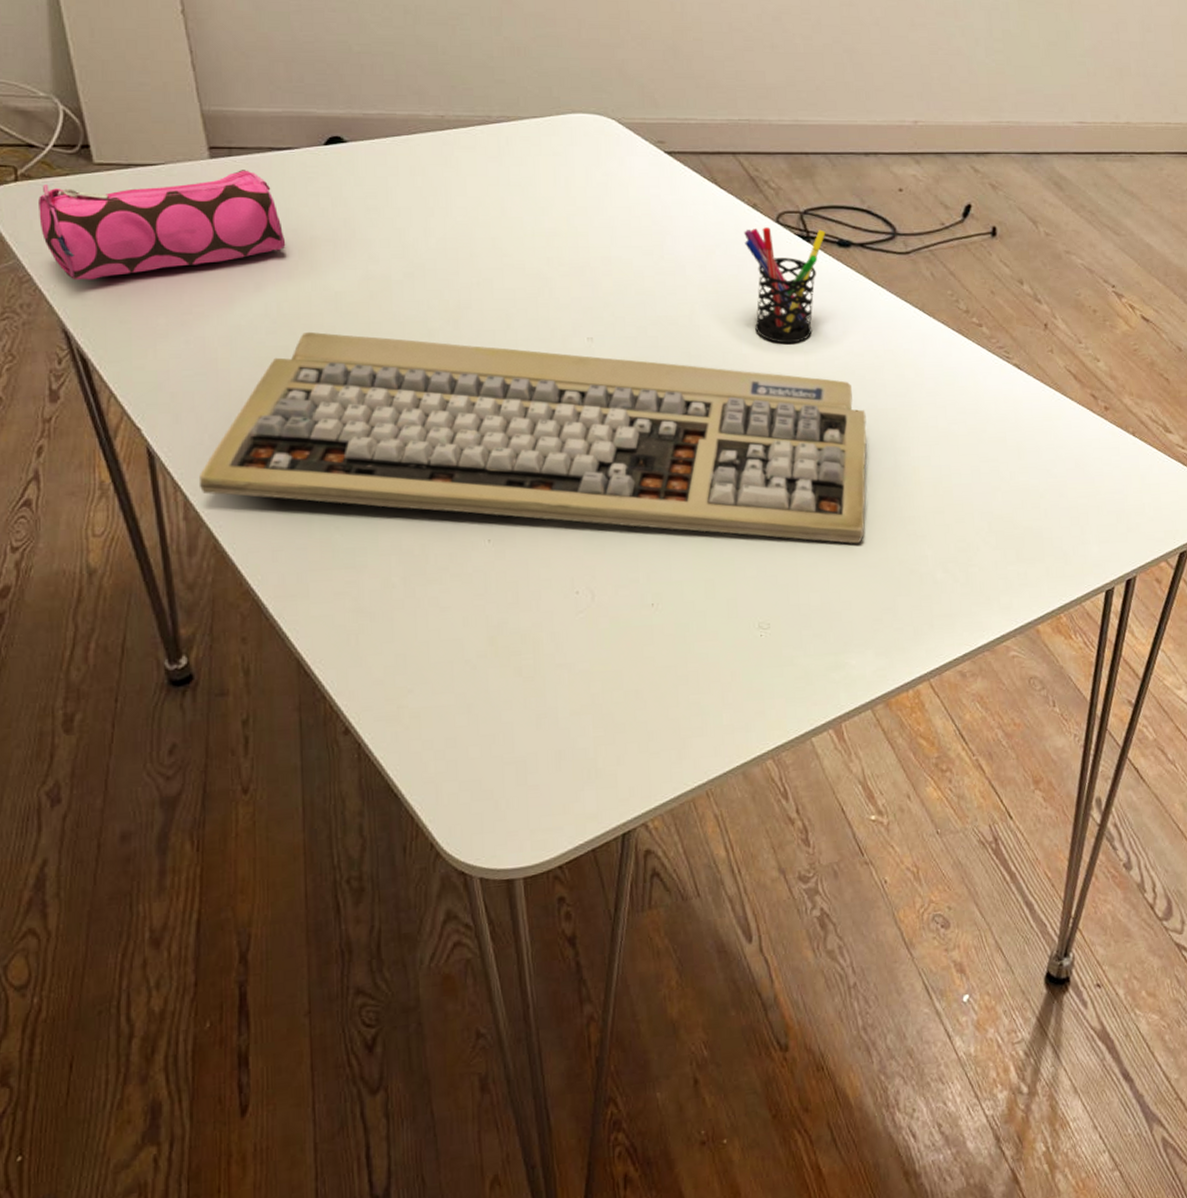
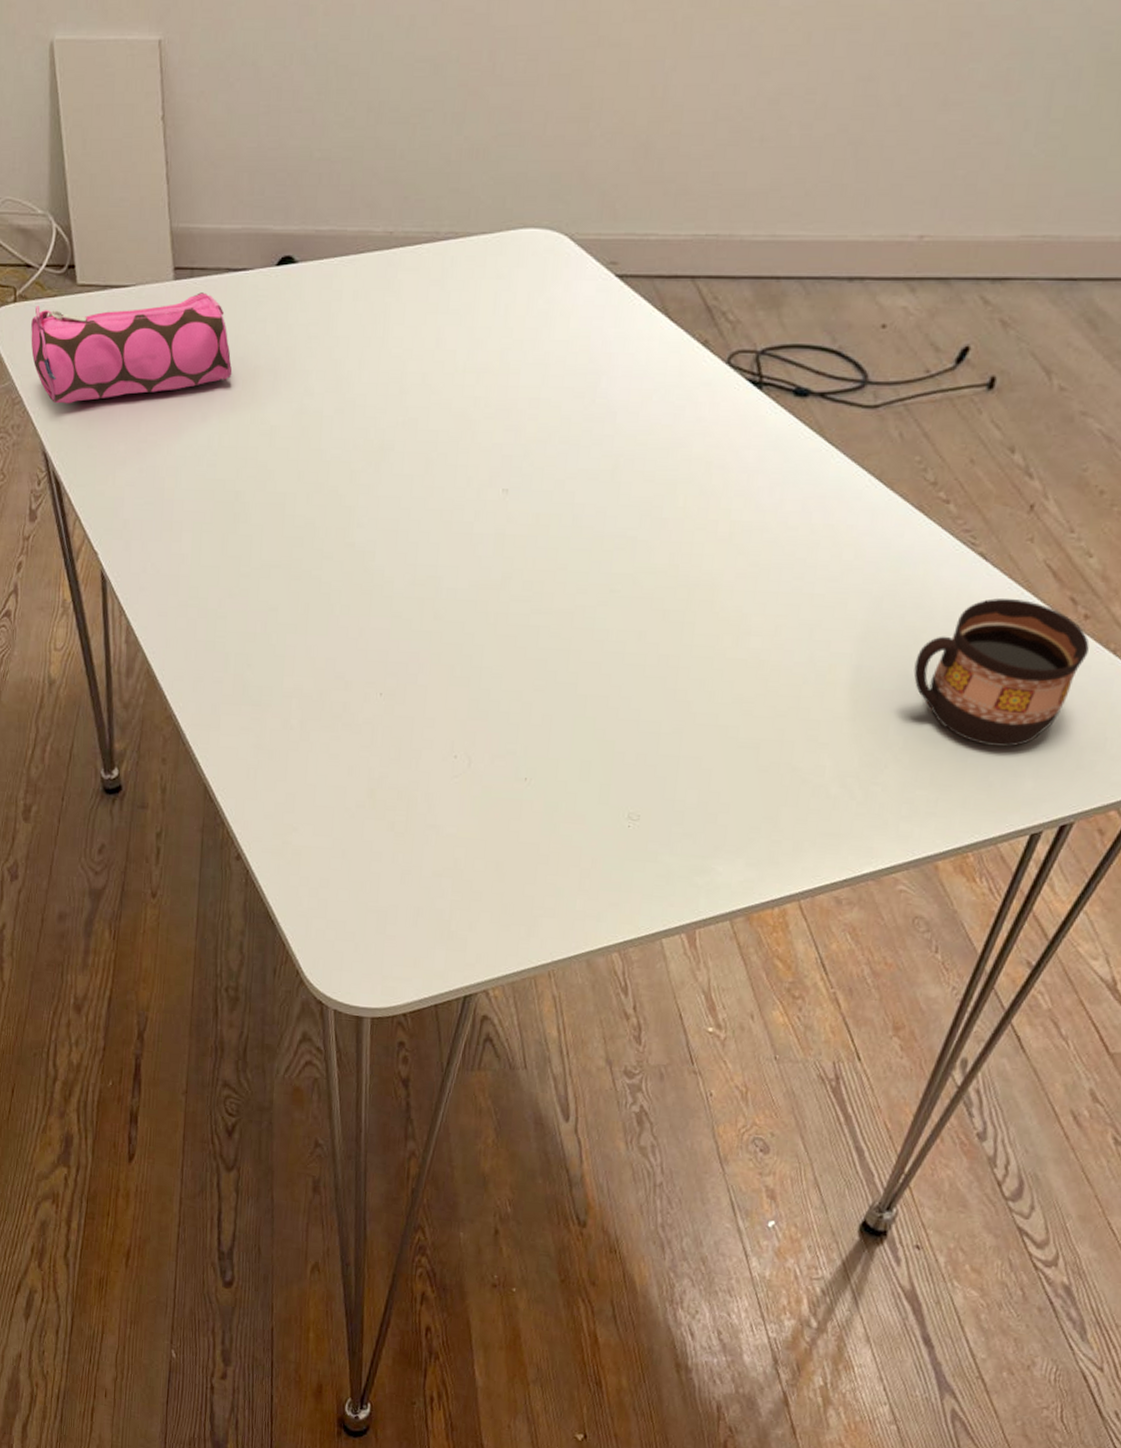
keyboard: present [198,331,867,544] -> none [139,466,788,743]
pen holder: present [744,227,826,344] -> none [681,369,783,510]
cup: none [983,399,1114,521] -> present [914,598,1089,747]

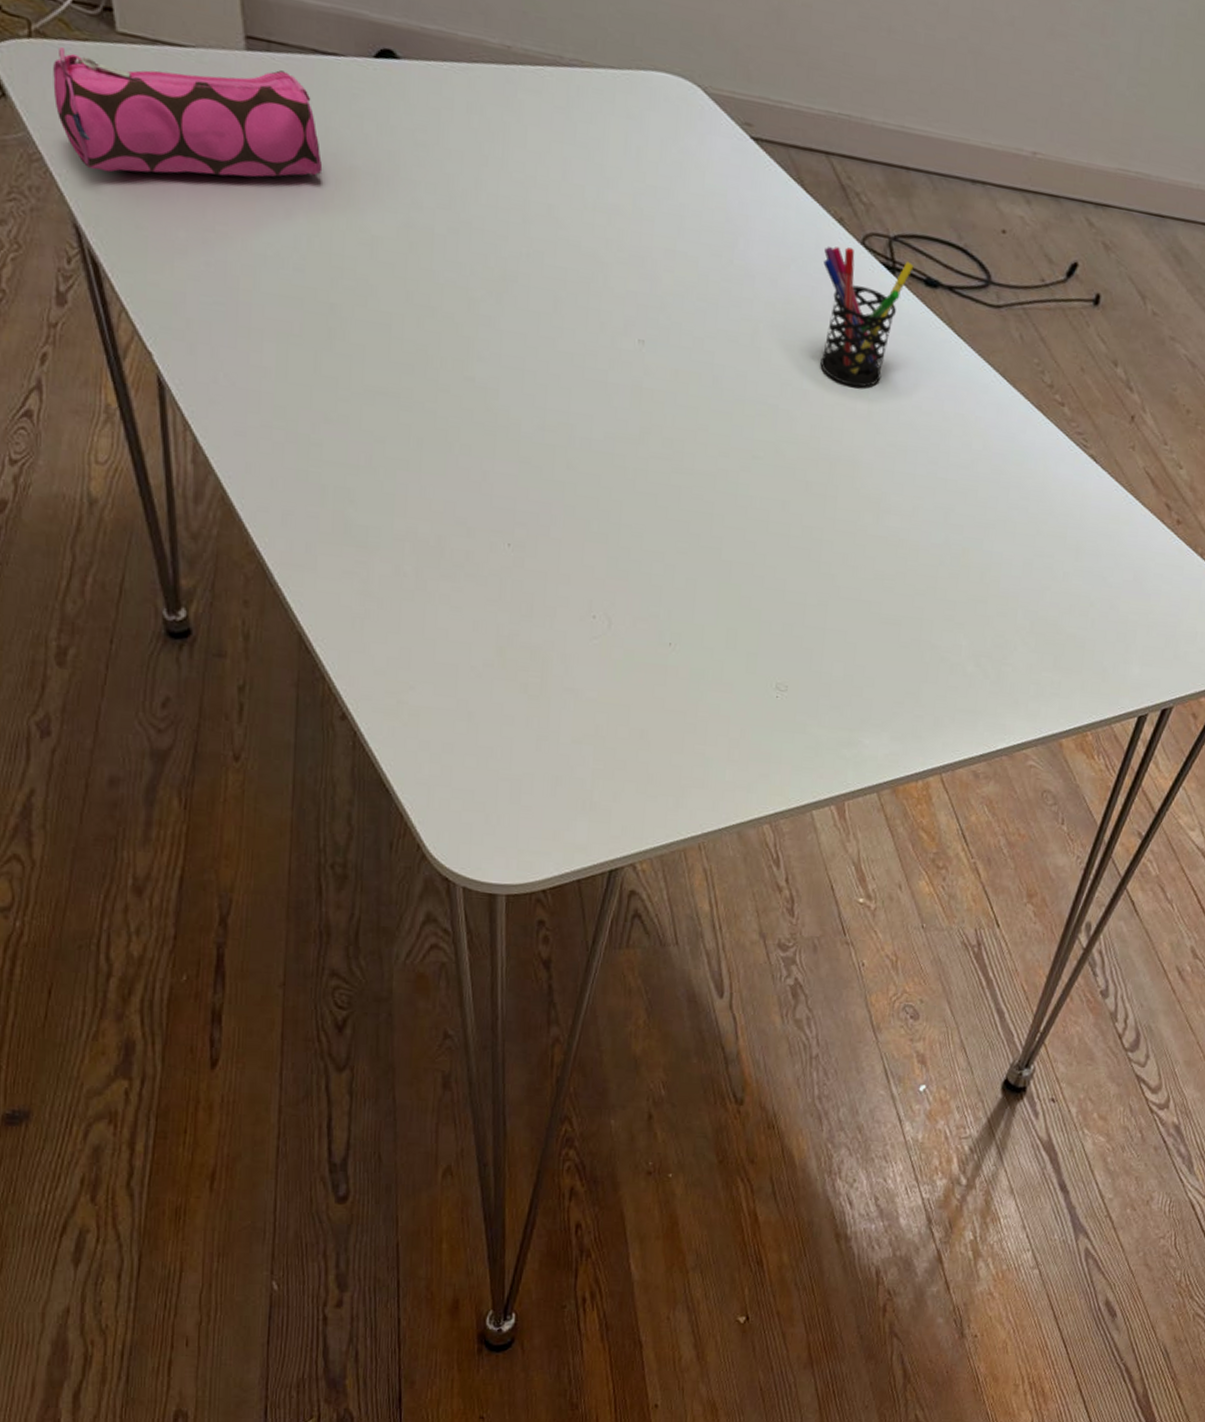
pen holder: none [681,369,783,510] -> present [820,246,914,388]
cup: present [914,598,1089,747] -> none [1037,498,1182,636]

